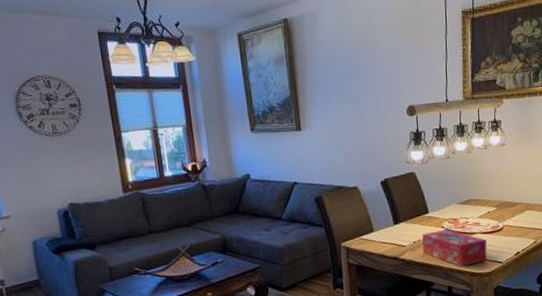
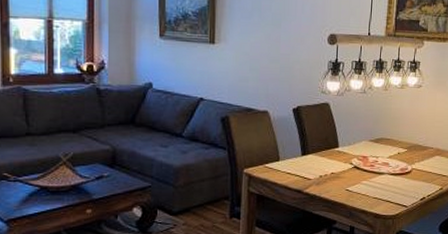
tissue box: present [422,229,487,267] -> none [328,166,394,207]

